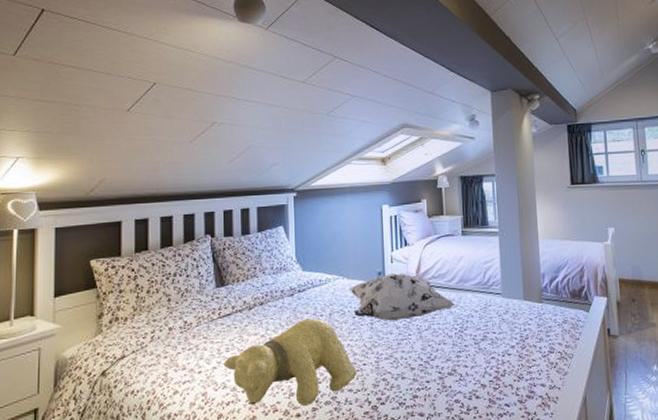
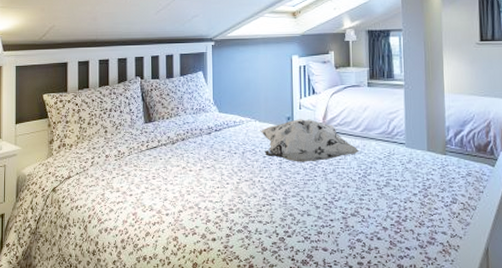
teddy bear: present [223,318,357,407] -> none [150,155,266,233]

